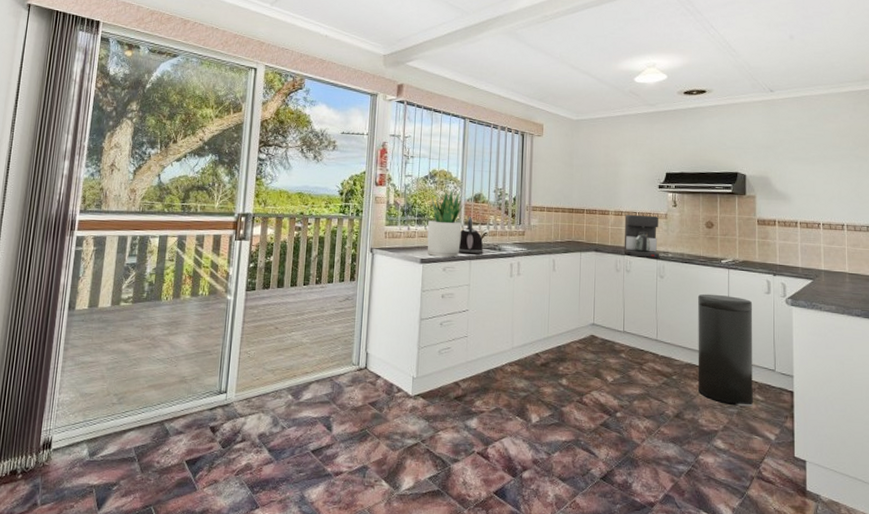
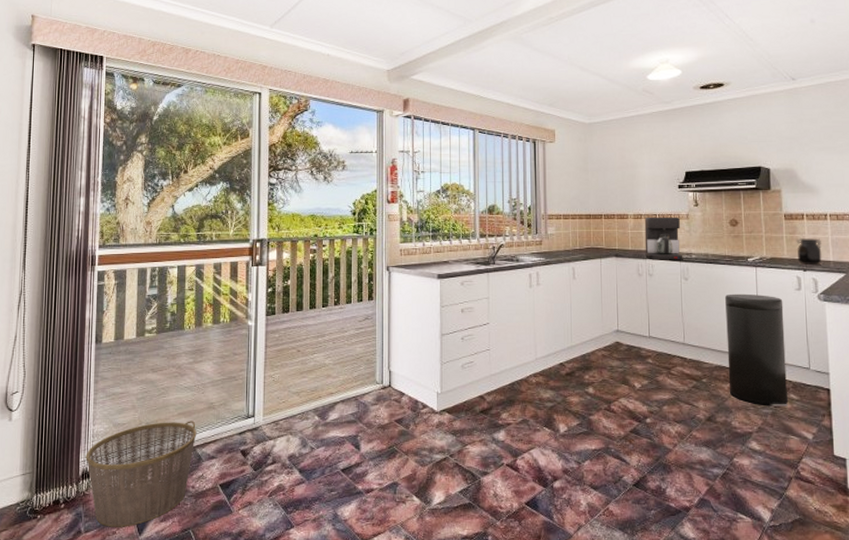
basket: none [48,394,167,501] -> present [85,421,197,527]
planter: present [427,189,464,258] -> none [443,202,478,272]
kettle: present [458,217,484,255] -> none [475,229,501,268]
jar: none [767,244,791,270] -> present [796,238,822,265]

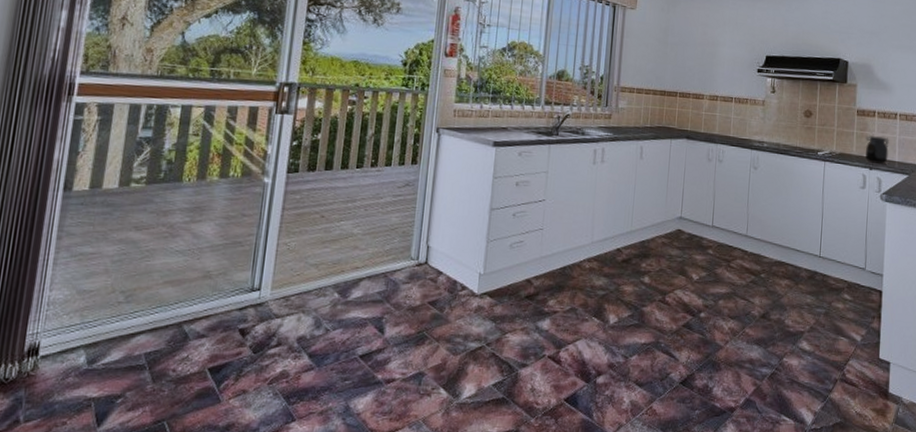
basket: present [85,421,197,527] -> none [35,291,186,417]
coffee maker: present [644,217,683,260] -> none [717,99,755,148]
pedal bin: present [725,293,788,407] -> none [786,187,847,307]

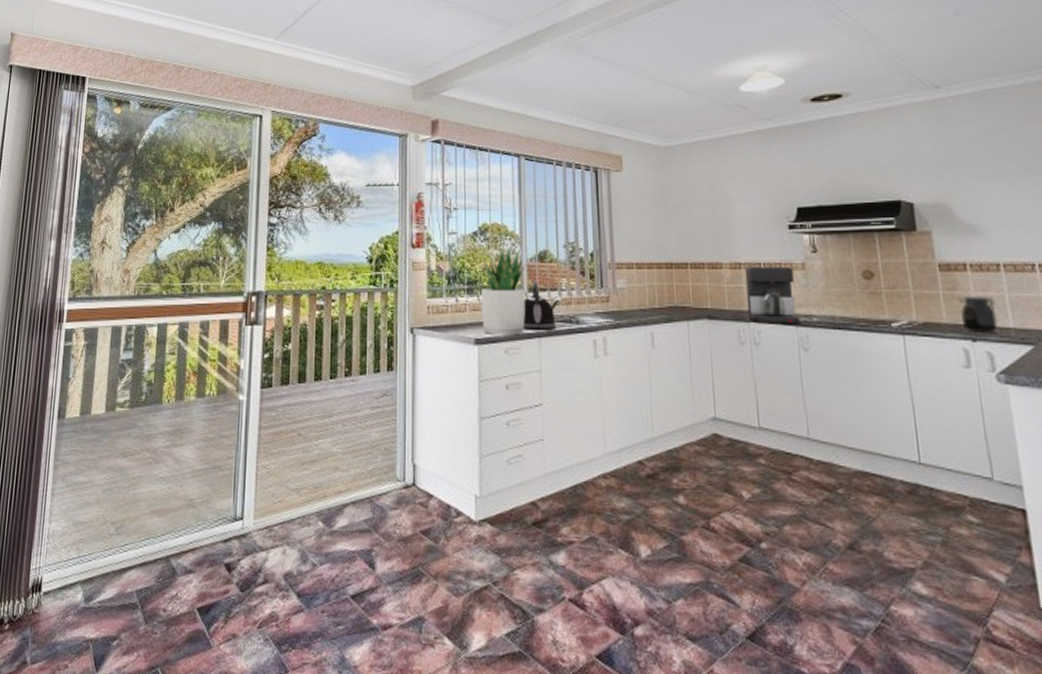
planter: none [501,64,545,141] -> present [481,247,526,336]
kettle: none [536,96,565,139] -> present [522,281,556,331]
coffee maker: none [717,99,755,148] -> present [744,266,801,324]

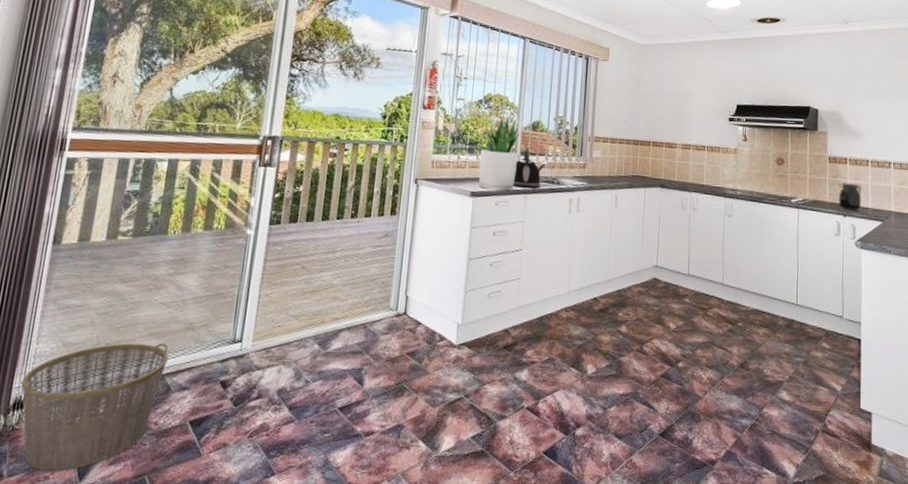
basket: none [37,521,172,660] -> present [21,343,169,471]
coffee maker: present [744,266,801,324] -> none [690,148,728,196]

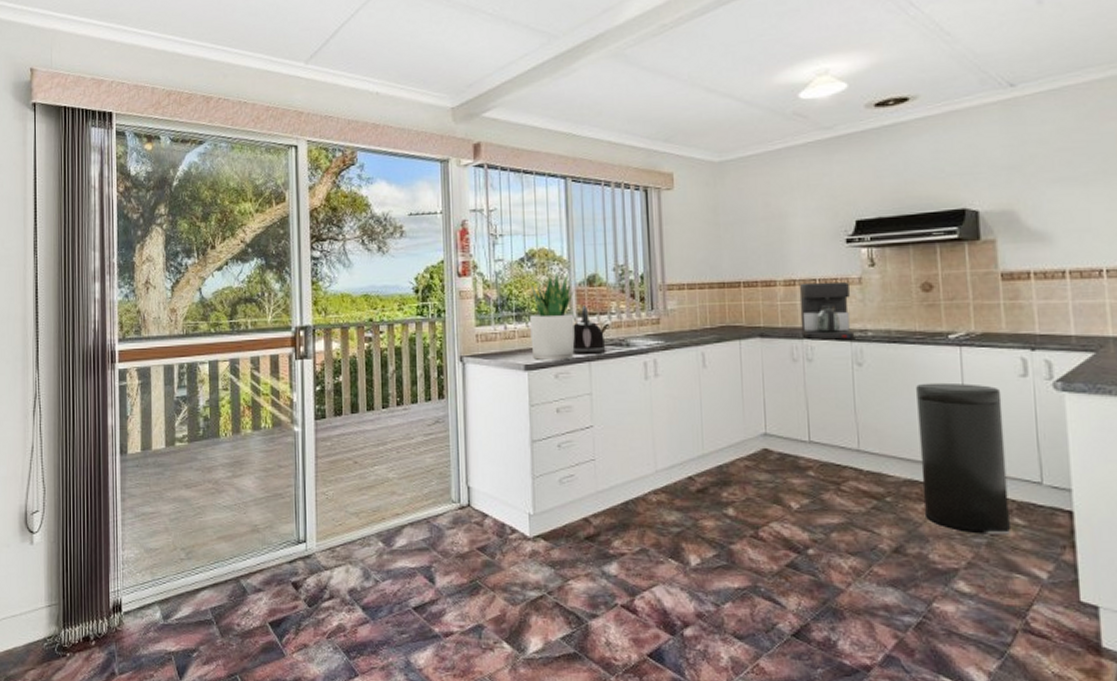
basket: present [21,343,169,471] -> none [116,546,240,670]
coffee maker: none [690,148,728,196] -> present [799,282,855,341]
pedal bin: none [763,234,822,356] -> present [916,382,1010,535]
jar: present [838,183,862,211] -> none [1019,304,1059,341]

